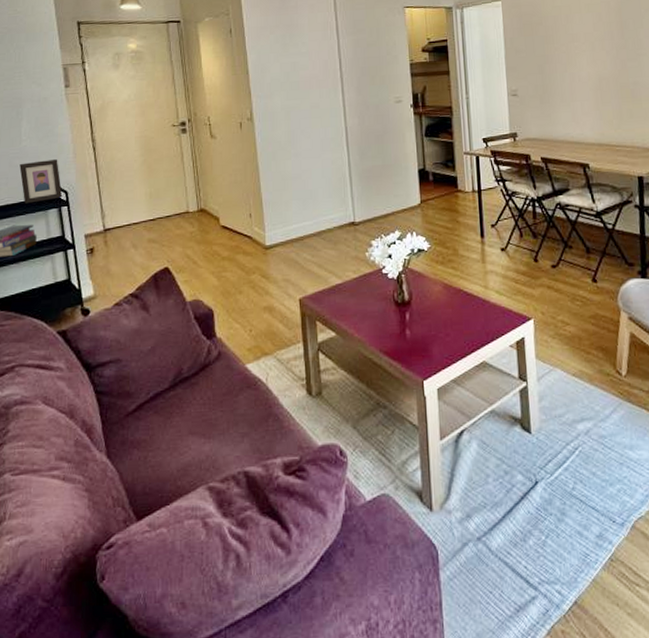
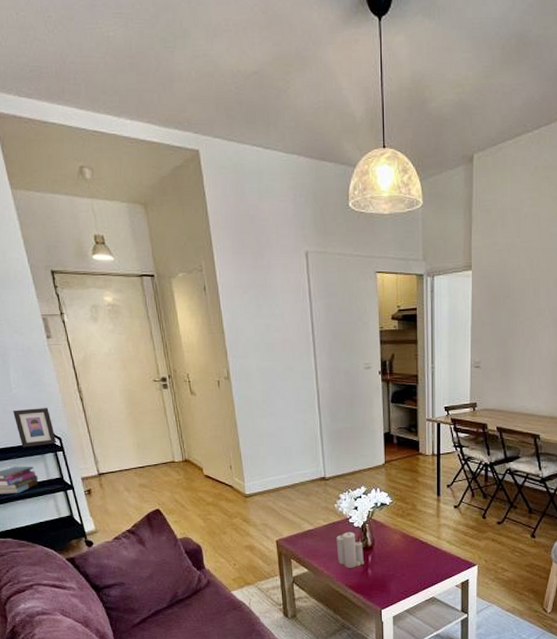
candle: none [368,284,402,329] -> present [336,531,365,568]

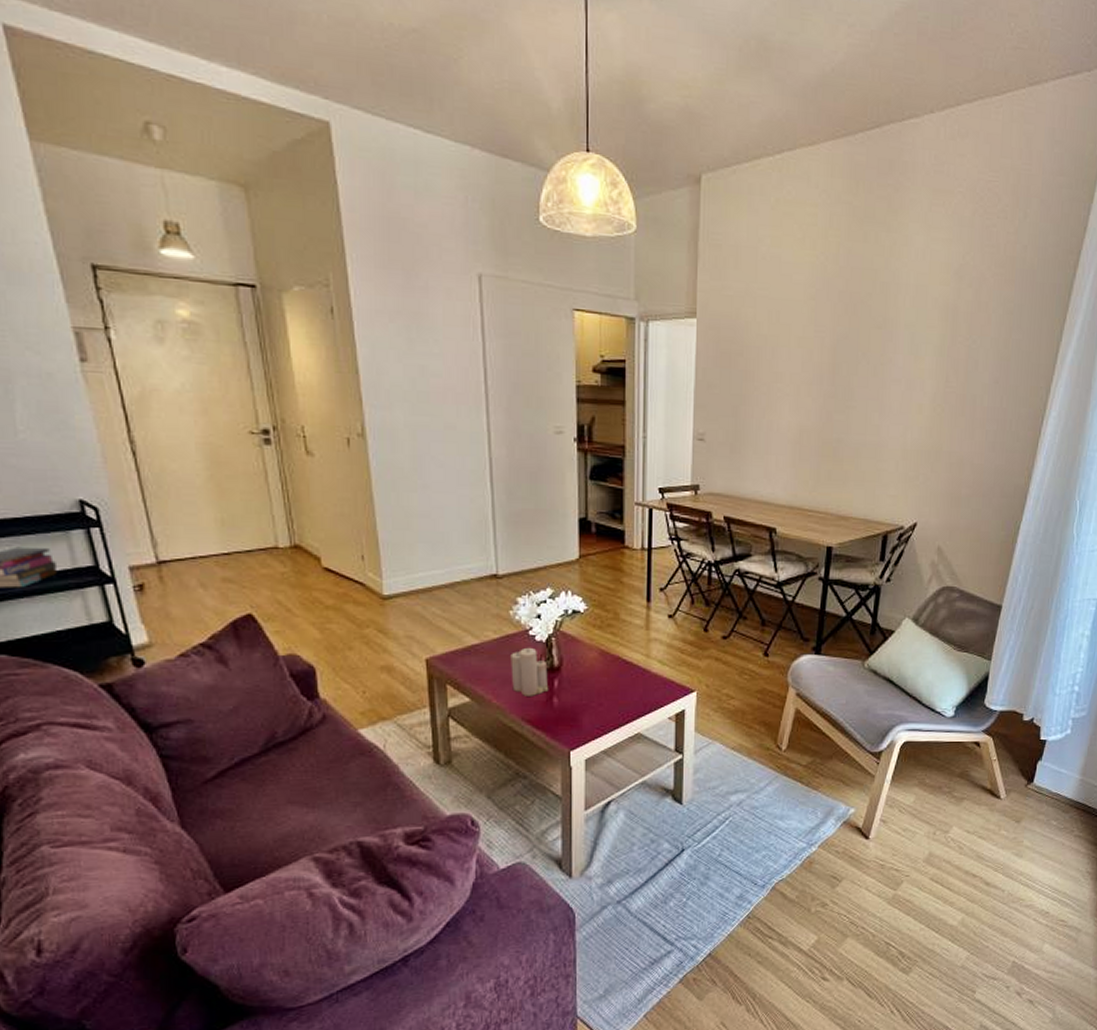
picture frame: present [13,408,57,448] -> none [18,462,91,520]

